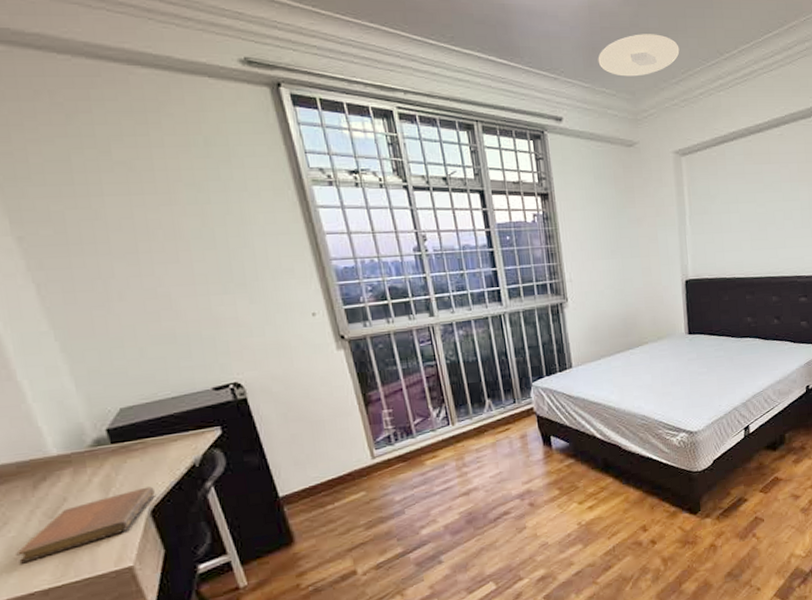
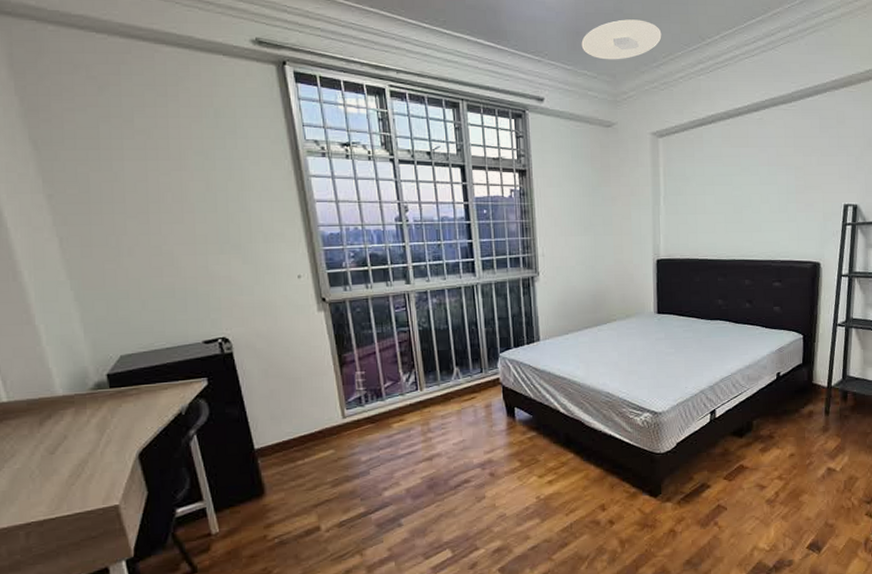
notebook: present [16,486,155,564] -> none [19,430,144,495]

